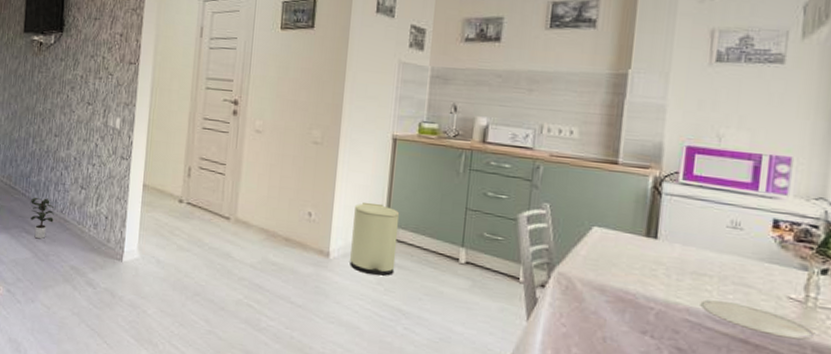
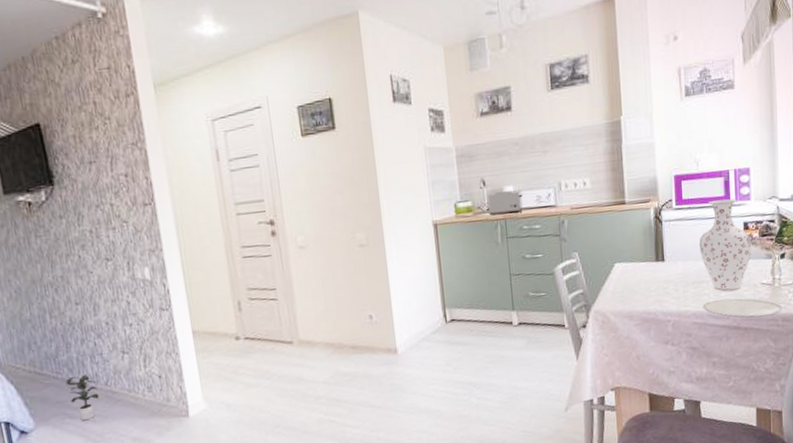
pedal bin: present [350,202,400,276] -> none [411,289,459,359]
toaster: none [455,120,497,148] -> present [488,190,523,216]
vase: none [706,185,782,298] -> present [699,198,752,292]

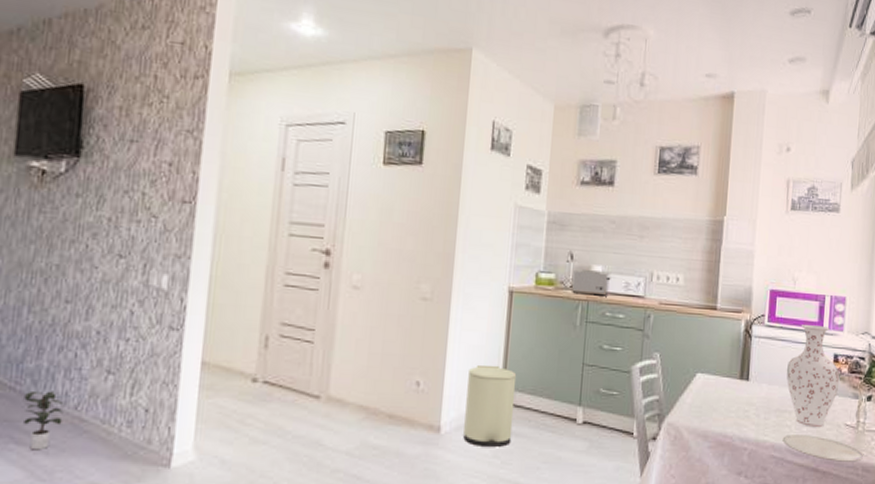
pedal bin: none [411,289,459,359] -> present [463,364,517,447]

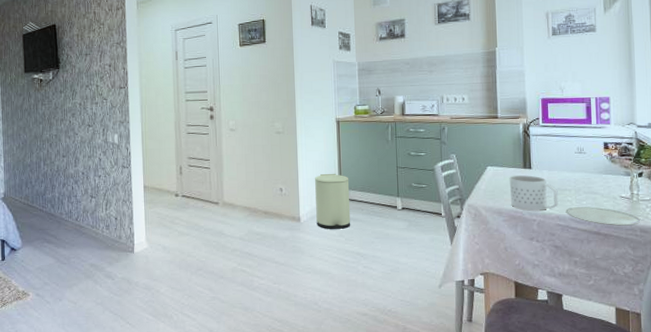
potted plant: present [24,391,64,451] -> none [48,210,70,246]
toaster: present [572,269,611,298] -> none [382,100,411,119]
mug: none [720,388,777,438] -> present [509,175,558,212]
vase: present [786,324,840,428] -> none [562,121,611,201]

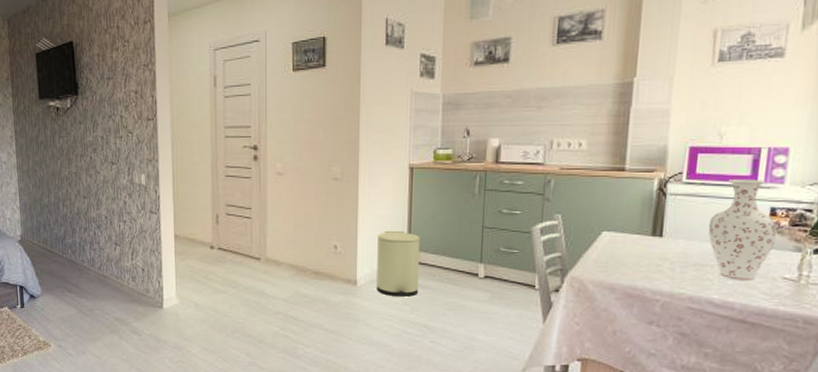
mug: present [509,175,558,212] -> none [628,244,695,291]
vase: none [562,121,611,201] -> present [708,178,778,281]
plate: present [565,207,641,226] -> none [702,287,807,315]

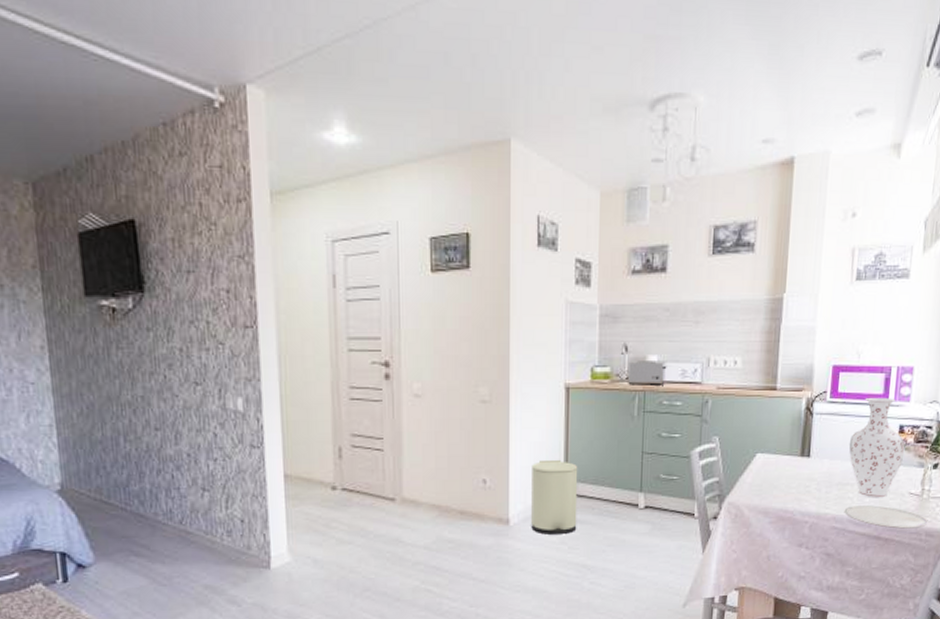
toaster: none [469,143,509,167] -> present [628,361,667,387]
plate: none [702,287,807,315] -> present [844,505,928,529]

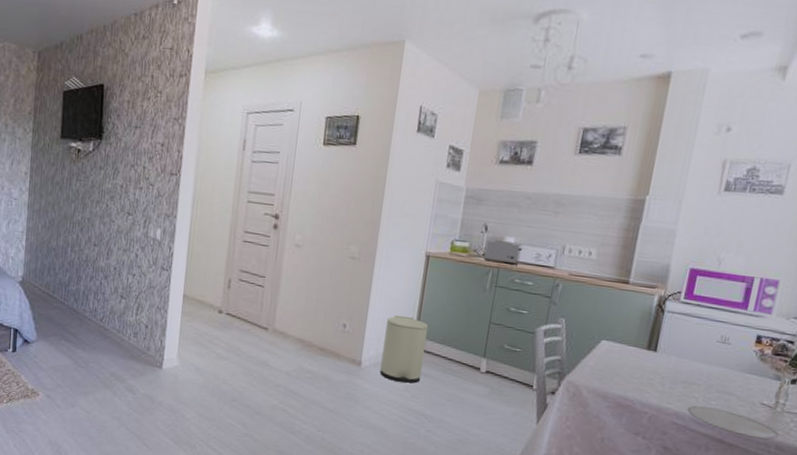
vase: present [849,397,905,498] -> none [698,304,761,404]

